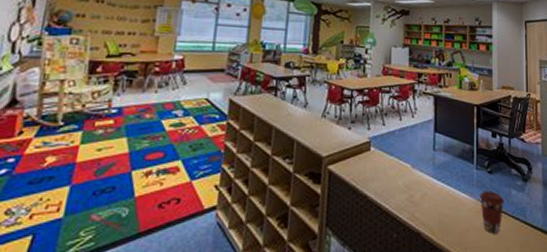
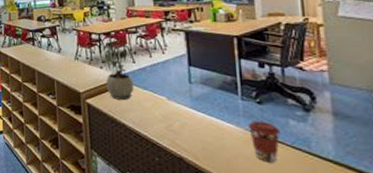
potted plant: none [352,95,381,167] -> present [102,38,134,100]

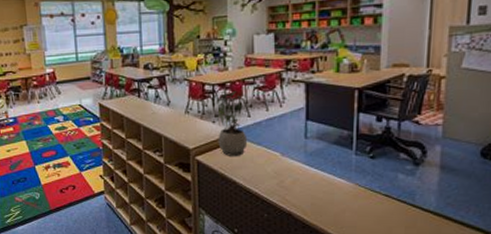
coffee cup: present [247,121,281,163] -> none [357,175,389,215]

